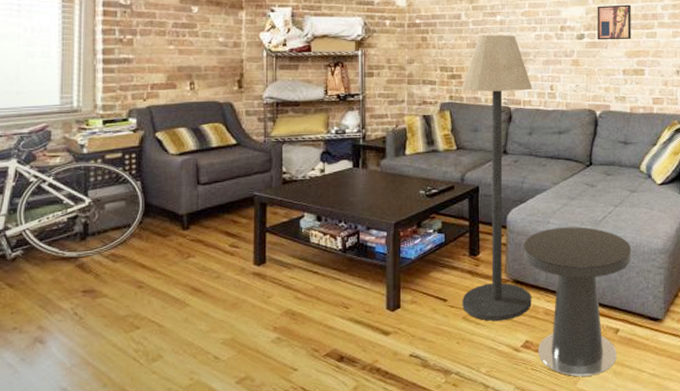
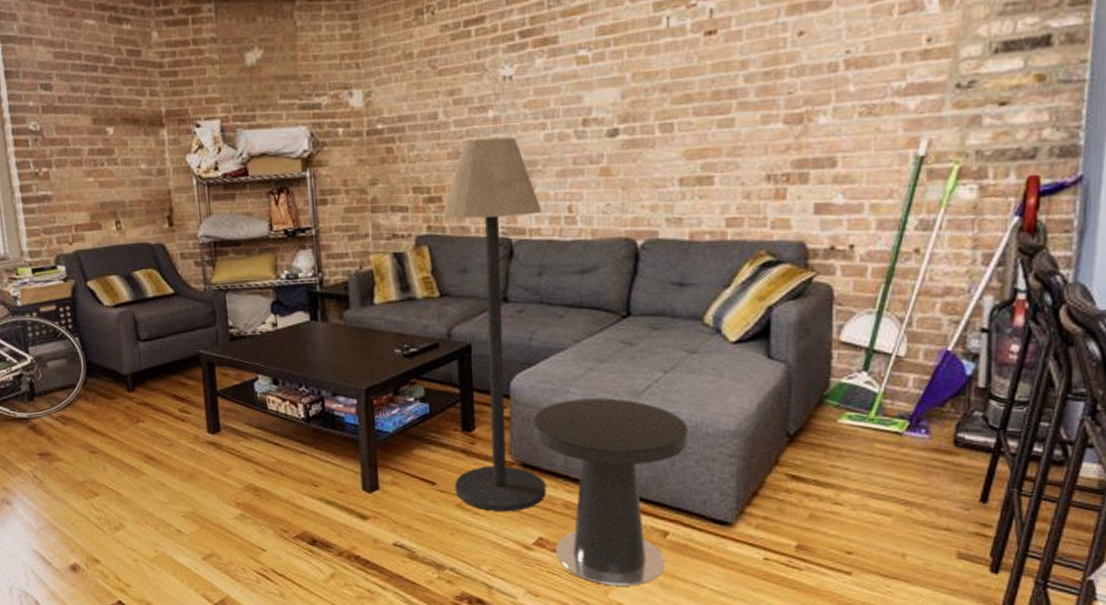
wall art: present [597,4,632,40] -> none [638,78,694,137]

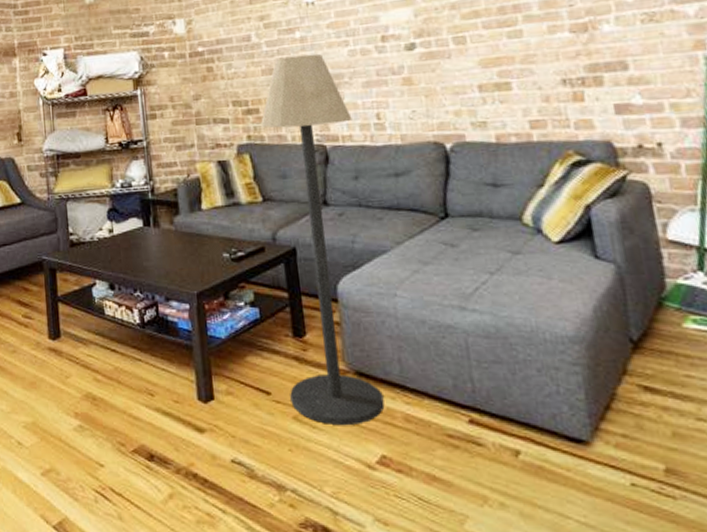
side table: present [534,398,689,586] -> none [364,302,527,515]

